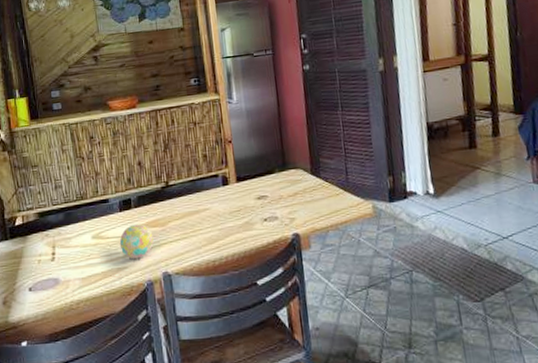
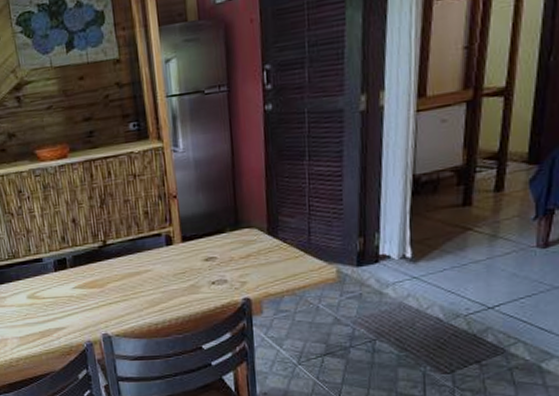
decorative ball: present [119,224,154,260] -> none [56,284,92,320]

